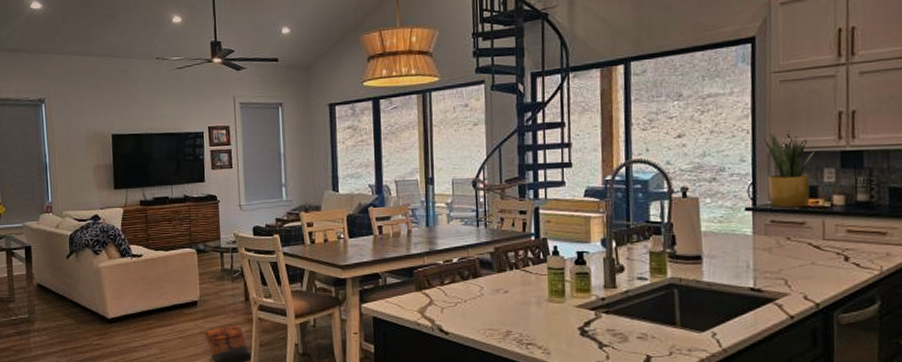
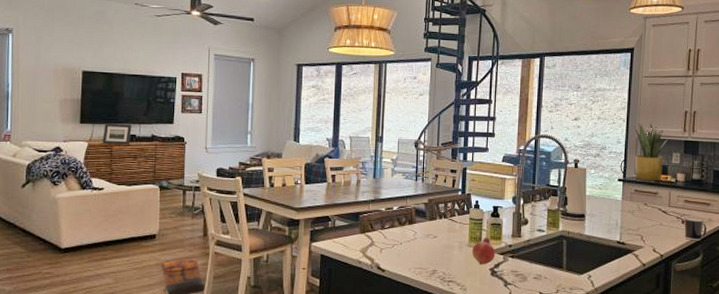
picture frame: none [136,186,165,209] -> present [102,123,132,145]
fruit: none [553,290,584,324] -> present [471,237,495,265]
mug: none [848,252,884,284] -> present [684,217,707,241]

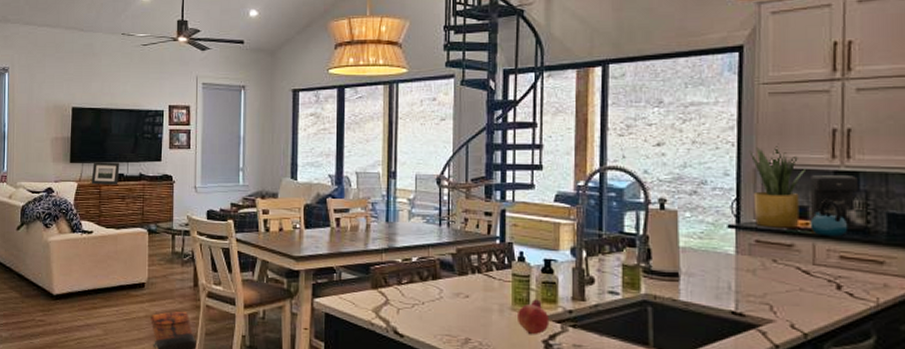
kettle: none [668,161,691,187] -> present [810,200,848,237]
coffee maker: none [669,143,700,183] -> present [811,174,864,232]
mug: present [684,217,707,241] -> none [841,281,881,316]

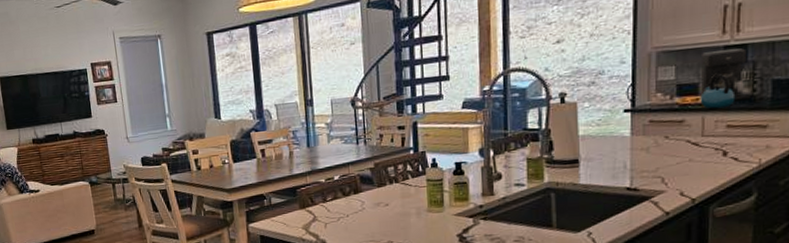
picture frame: present [91,162,120,185] -> none [28,123,56,148]
fruit: present [516,299,550,335] -> none [432,199,463,232]
planter: present [749,146,805,228] -> none [644,29,697,108]

